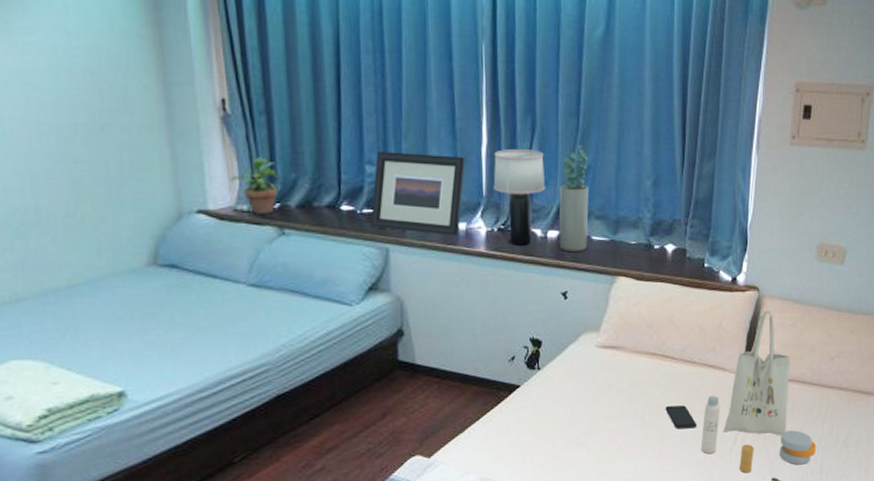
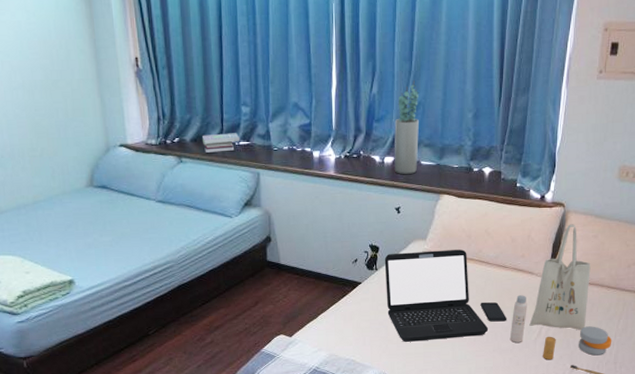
potted plant: present [228,157,279,214] -> none [141,102,178,147]
books: none [311,198,363,224] -> present [202,133,240,154]
picture frame: present [370,152,466,237] -> none [246,95,319,163]
table lamp: present [493,149,546,246] -> none [341,90,384,170]
laptop: none [548,342,676,458] -> present [384,250,489,342]

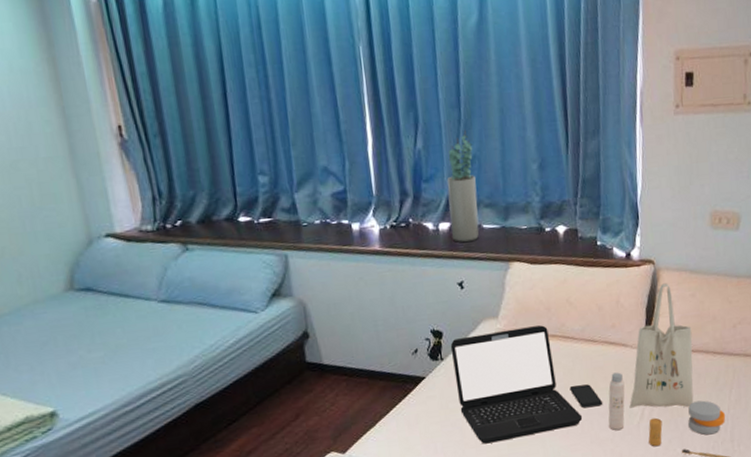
books: present [202,133,240,154] -> none [211,208,260,237]

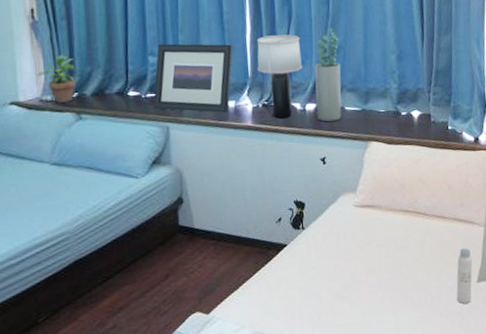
potted plant: none [131,178,179,233] -> present [36,55,77,103]
picture frame: none [267,158,354,237] -> present [153,43,233,113]
table lamp: none [380,145,434,241] -> present [256,34,303,119]
laptop: present [450,325,583,444] -> none [311,201,433,311]
mobile phone: present [569,384,603,407] -> none [420,258,452,281]

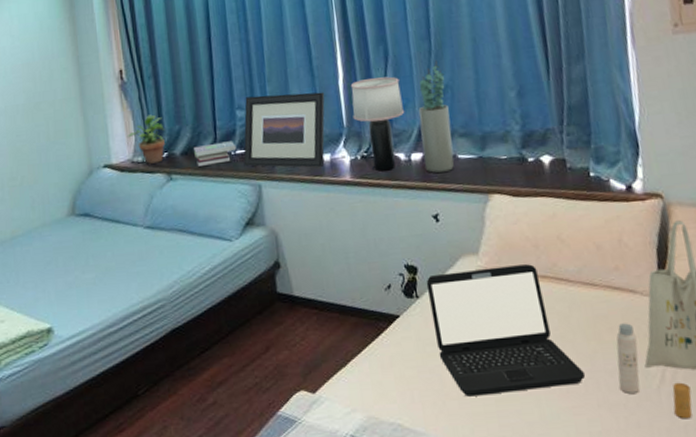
books: none [104,85,147,109] -> present [193,141,237,168]
laptop: none [311,201,433,311] -> present [426,264,586,397]

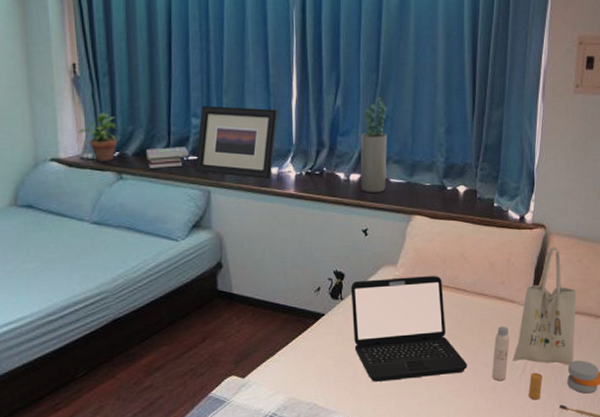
table lamp: present [350,76,405,172] -> none [302,102,349,188]

